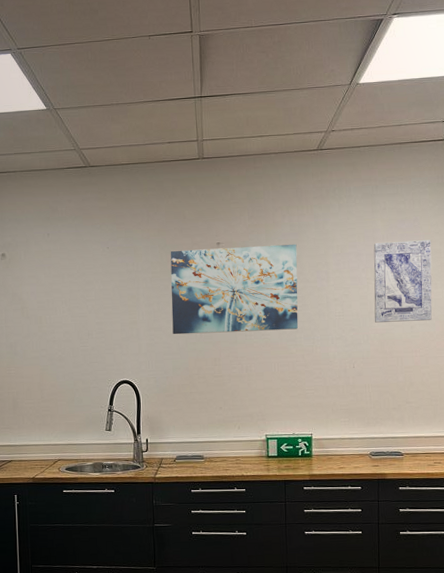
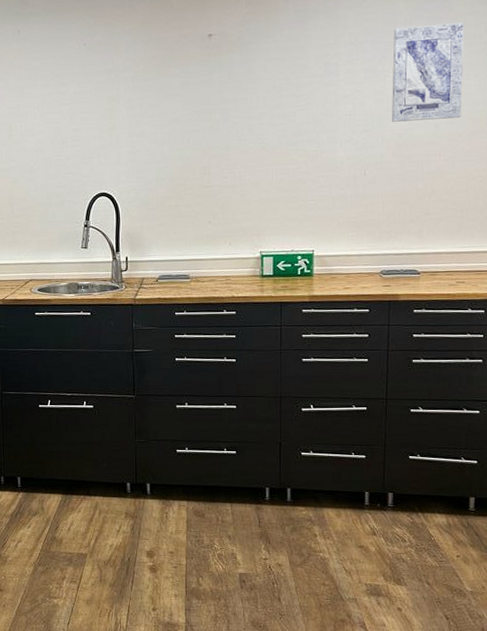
wall art: present [170,244,298,335] -> none [155,32,302,141]

